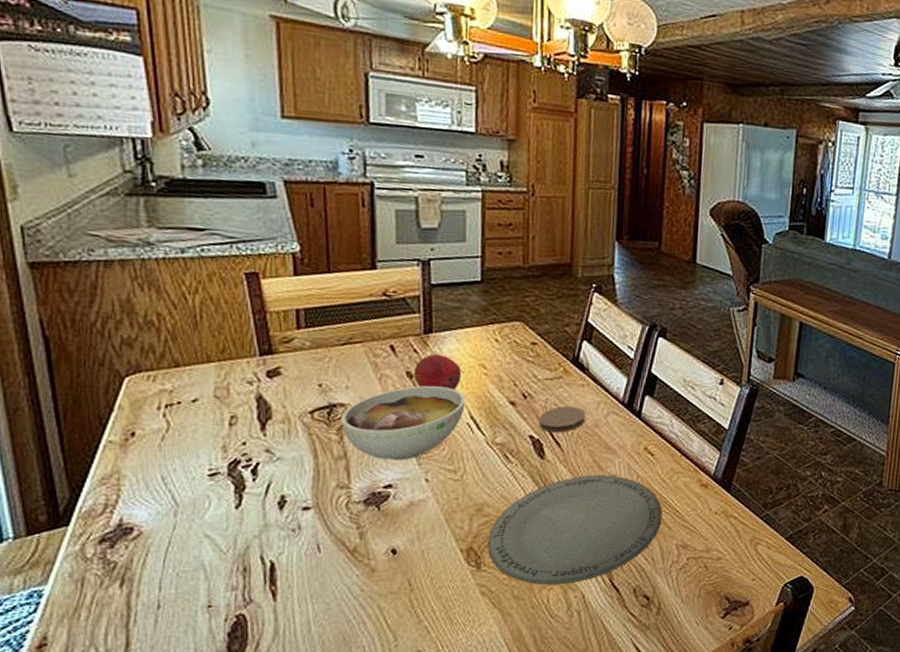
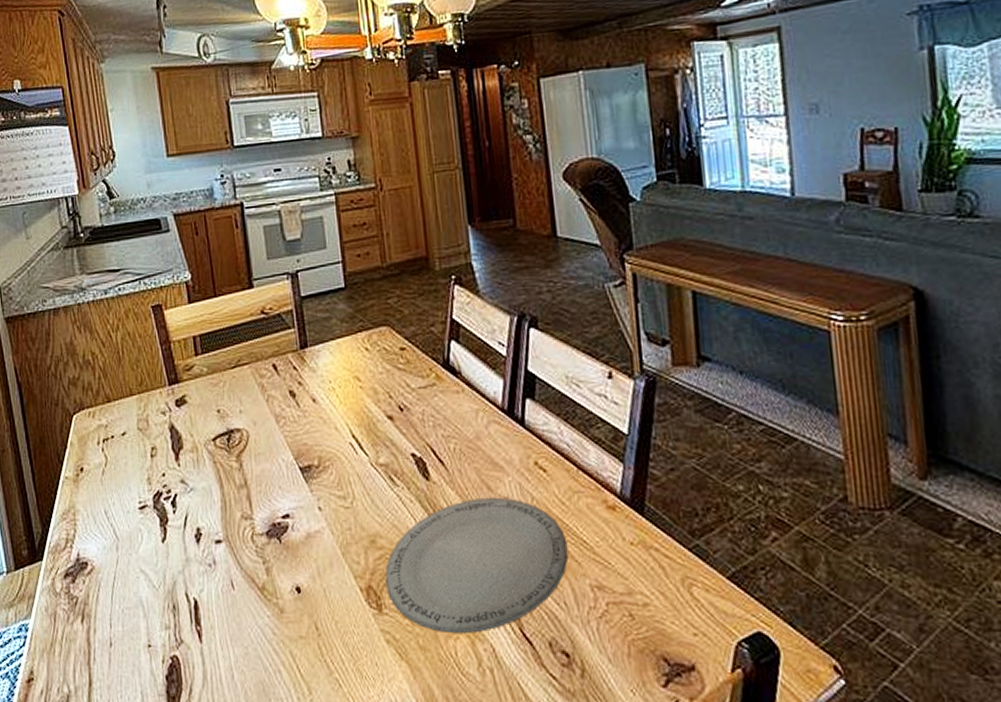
bowl: present [341,386,466,461] -> none [239,404,346,488]
fruit: present [413,354,462,390] -> none [295,369,339,407]
coaster: present [538,406,585,433] -> none [418,417,465,449]

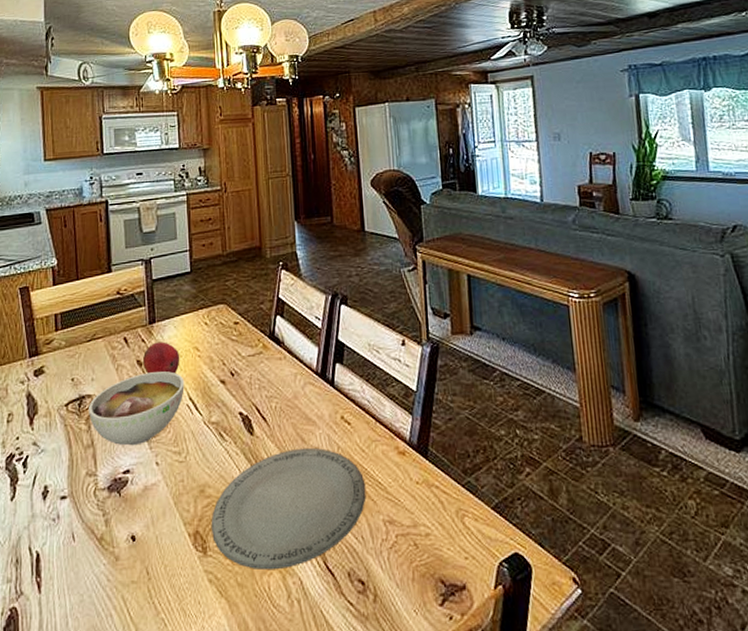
bowl: none [239,404,346,488] -> present [89,371,185,446]
fruit: none [295,369,339,407] -> present [142,341,180,374]

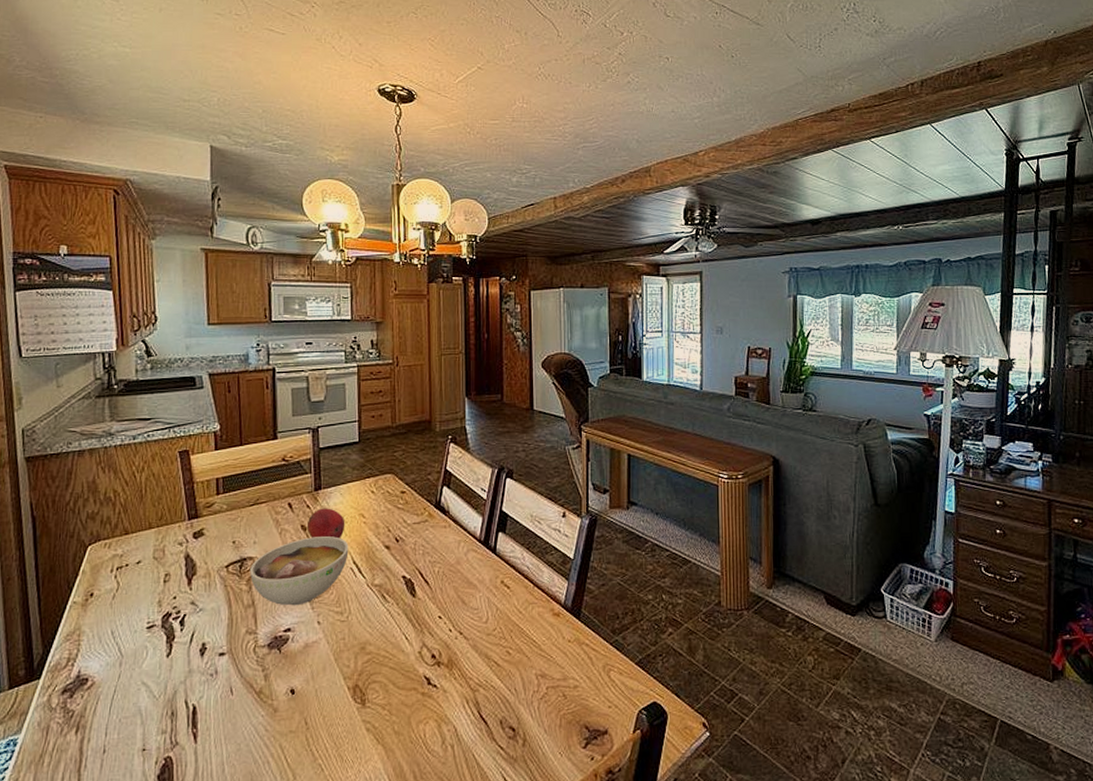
plate: present [211,447,366,571] -> none [370,609,521,720]

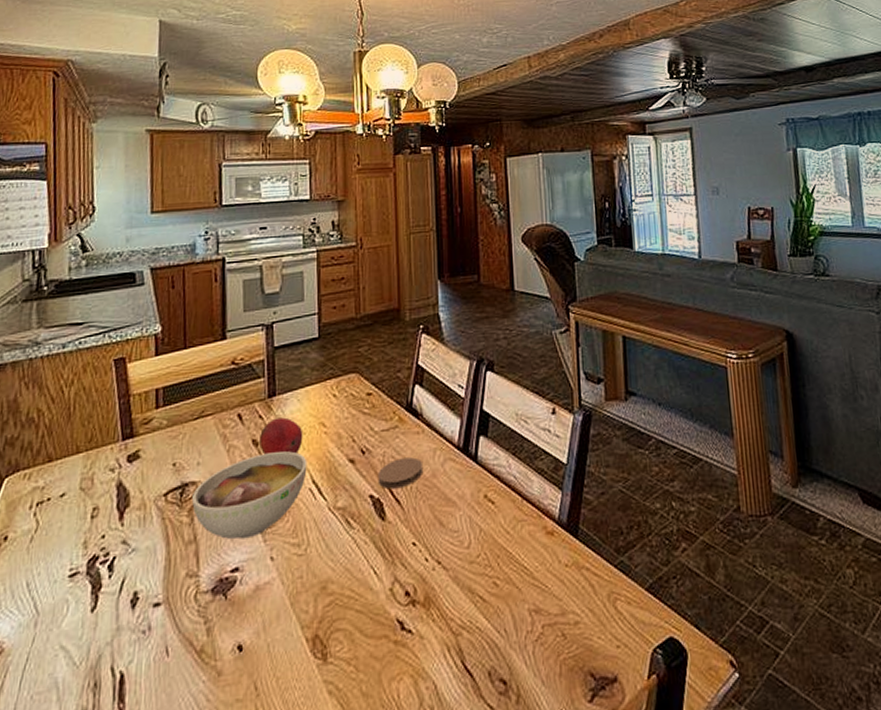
coaster: none [409,547,448,572] -> present [378,457,422,490]

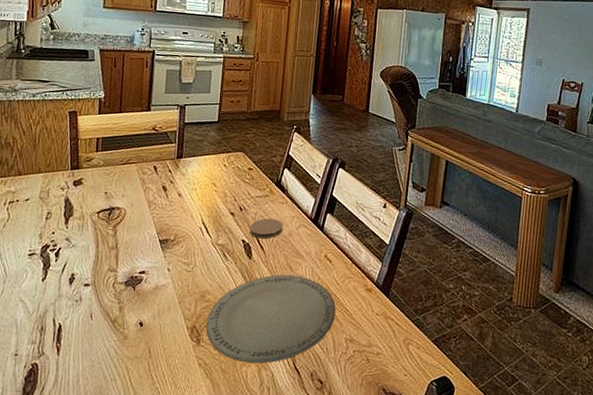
bowl: present [192,451,307,539] -> none [116,197,201,253]
fruit: present [258,417,303,455] -> none [167,174,200,202]
plate: none [333,531,510,676] -> present [206,274,336,364]

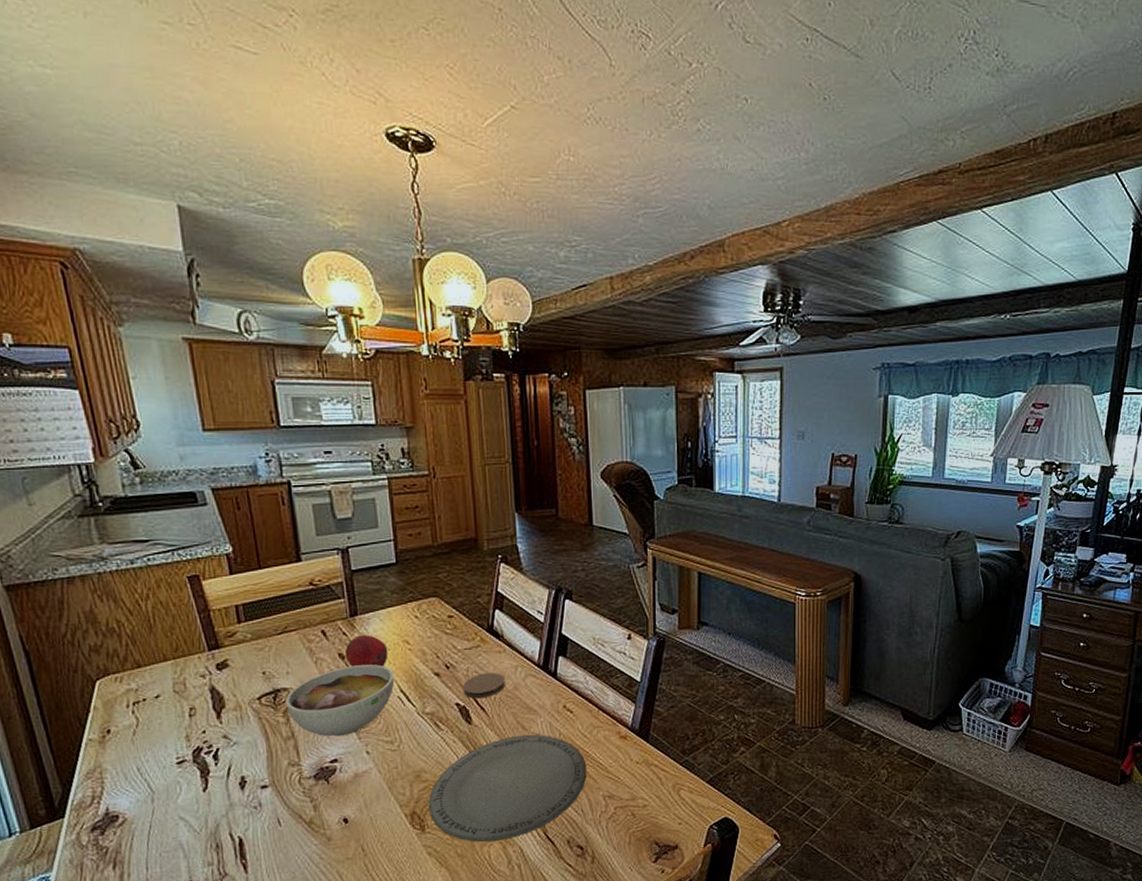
bowl: none [116,197,201,253] -> present [285,664,395,737]
fruit: none [167,174,200,202] -> present [344,635,389,667]

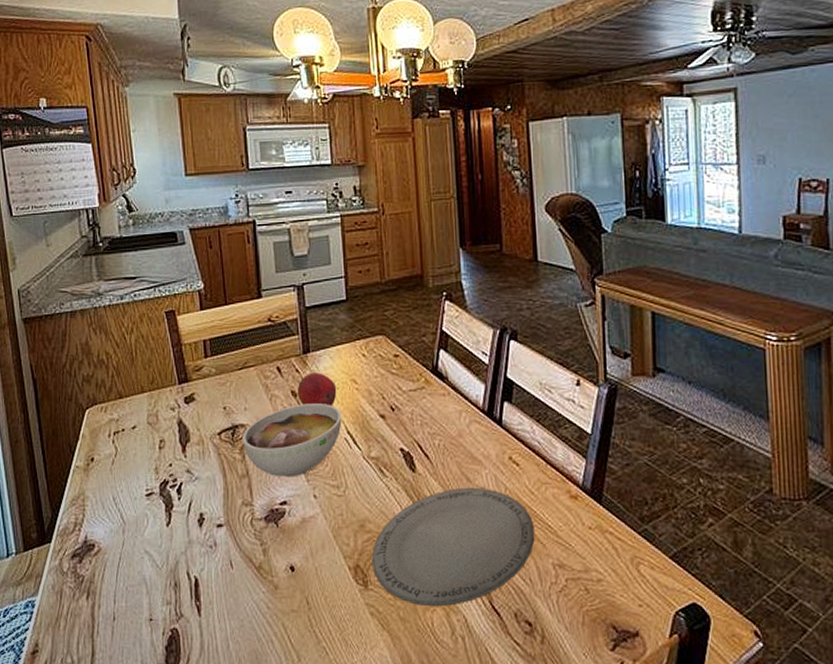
coaster: present [462,673,505,699] -> none [407,417,449,445]

